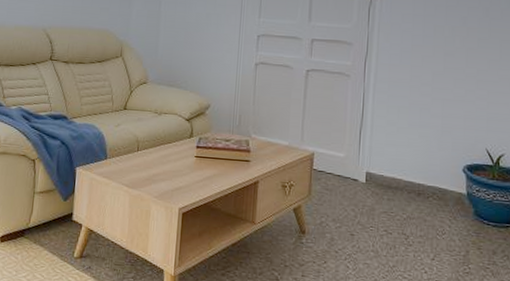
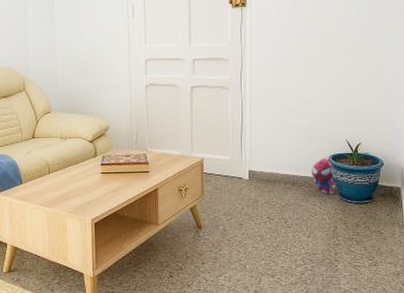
plush toy: none [442,165,471,212] -> present [312,156,336,195]

